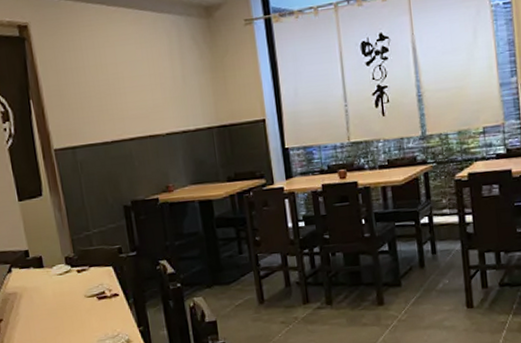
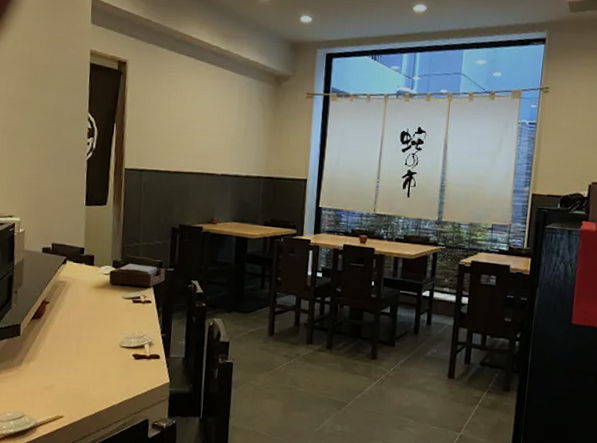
napkin holder: none [63,254,129,284] -> present [109,264,166,287]

